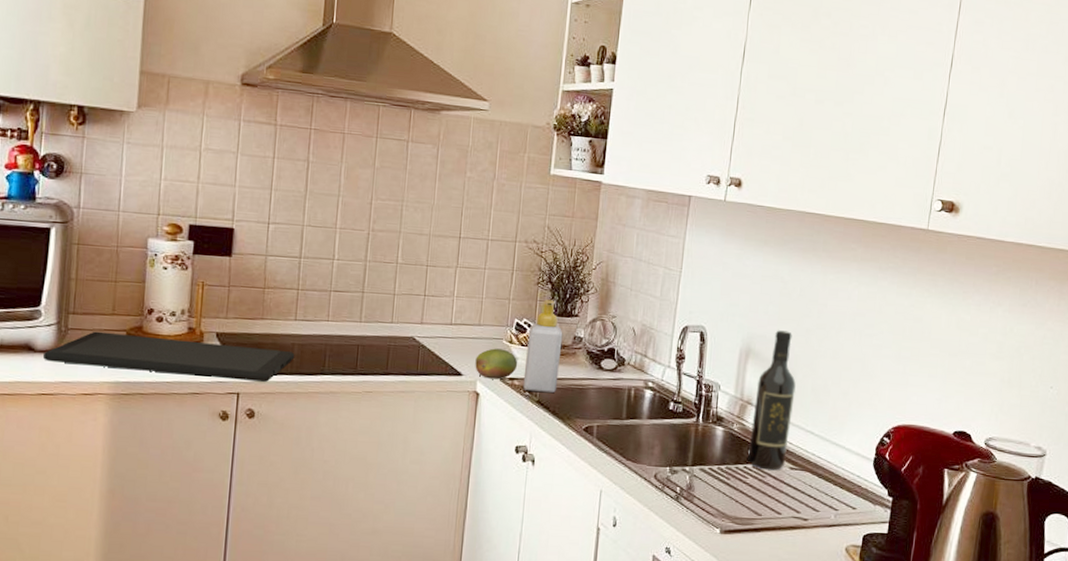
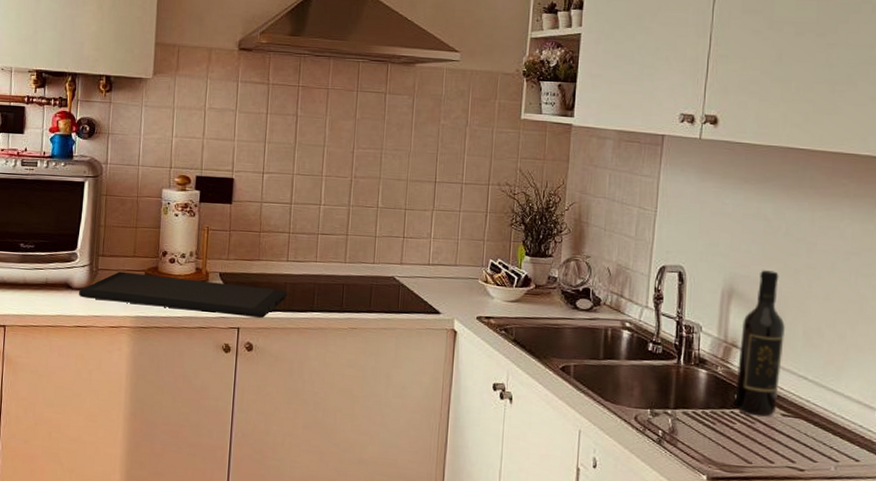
fruit: present [475,348,518,380] -> none [452,288,494,318]
soap bottle: present [523,299,563,394] -> none [499,240,537,333]

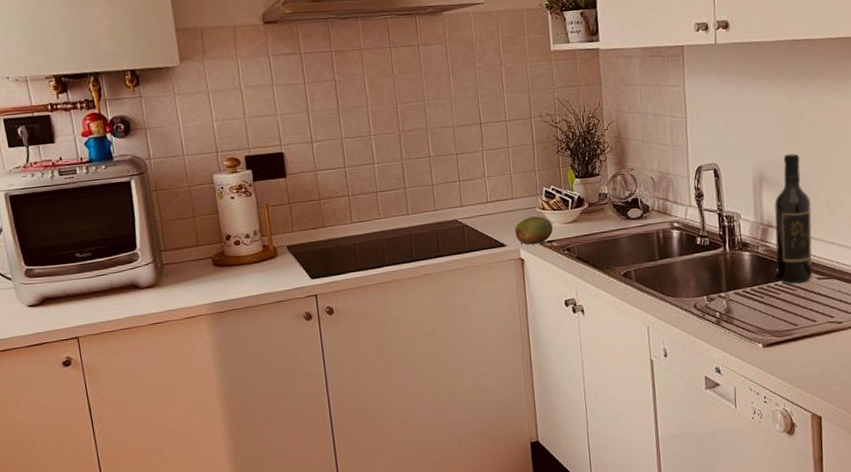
cutting board: present [79,271,287,319] -> none [148,251,358,295]
fruit: none [452,288,494,318] -> present [515,216,554,245]

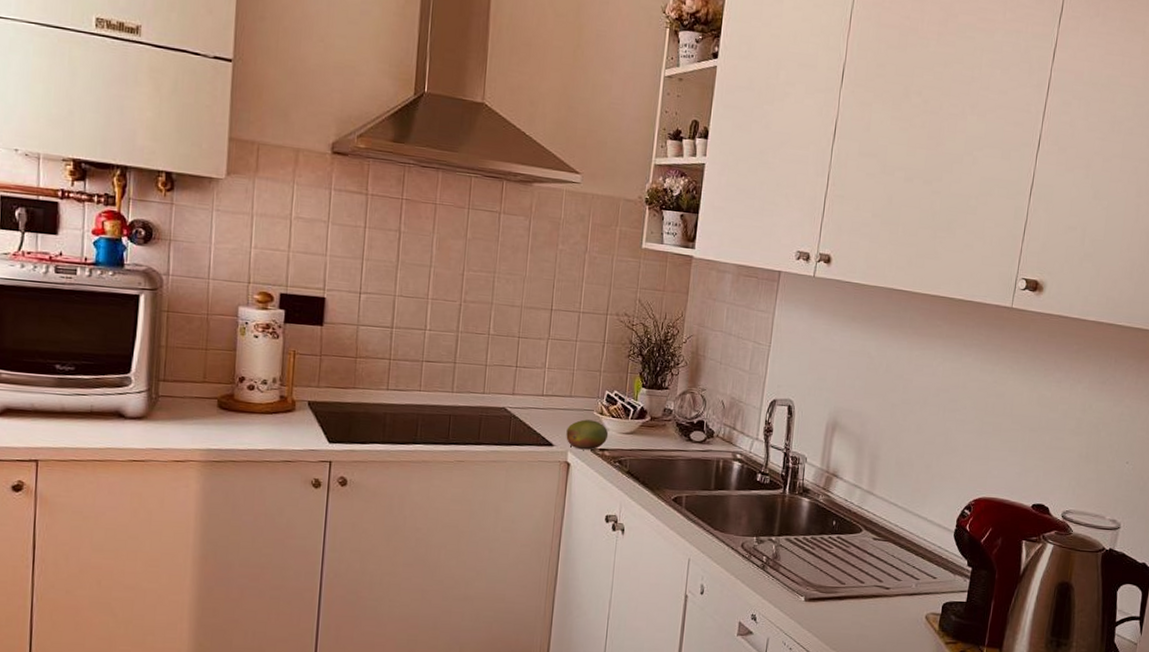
wine bottle: present [774,153,813,283] -> none [833,404,881,540]

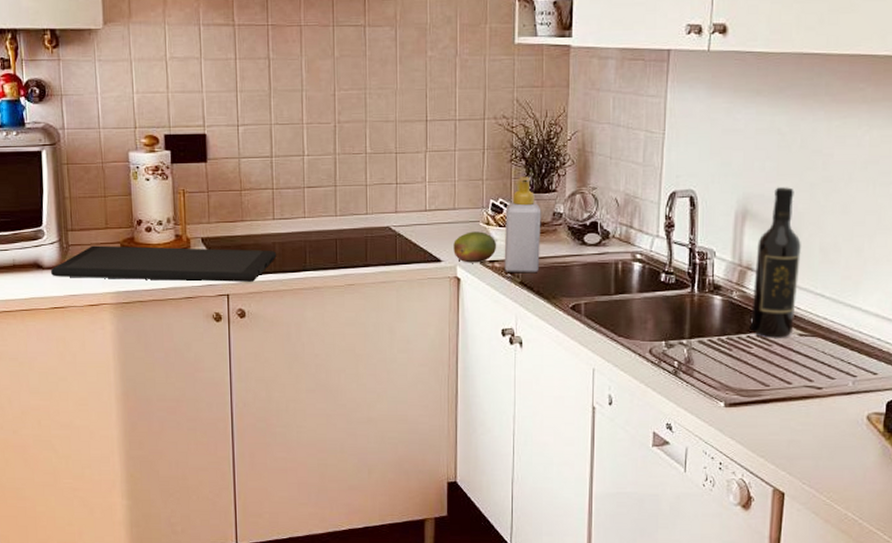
cutting board: none [134,398,387,452] -> present [51,245,277,283]
soap bottle: none [613,372,653,464] -> present [504,176,541,273]
wine bottle: none [833,404,881,540] -> present [751,187,801,337]

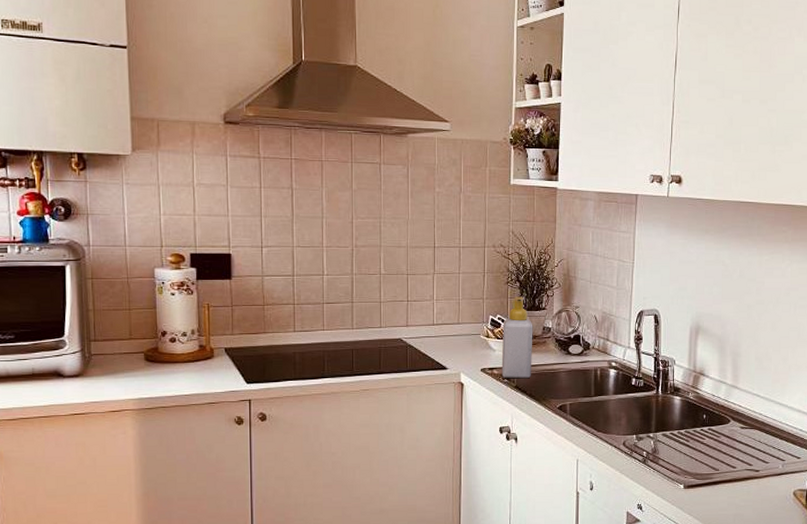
cutting board: present [51,245,277,283] -> none [72,355,297,389]
fruit: present [453,231,497,263] -> none [458,343,496,370]
wine bottle: present [751,187,801,337] -> none [704,308,741,430]

